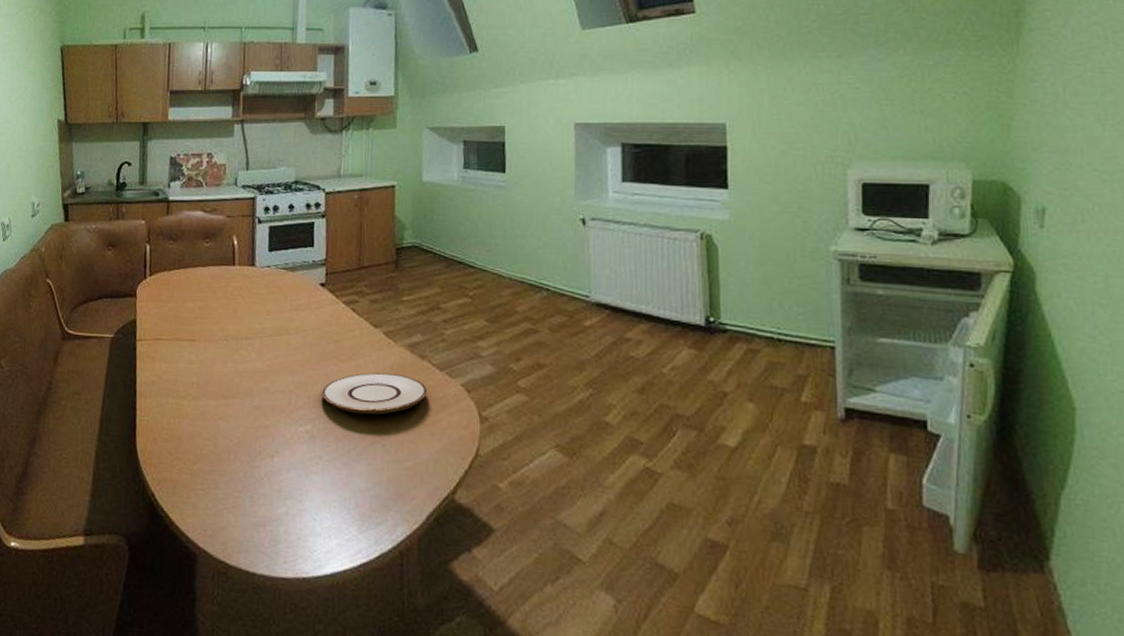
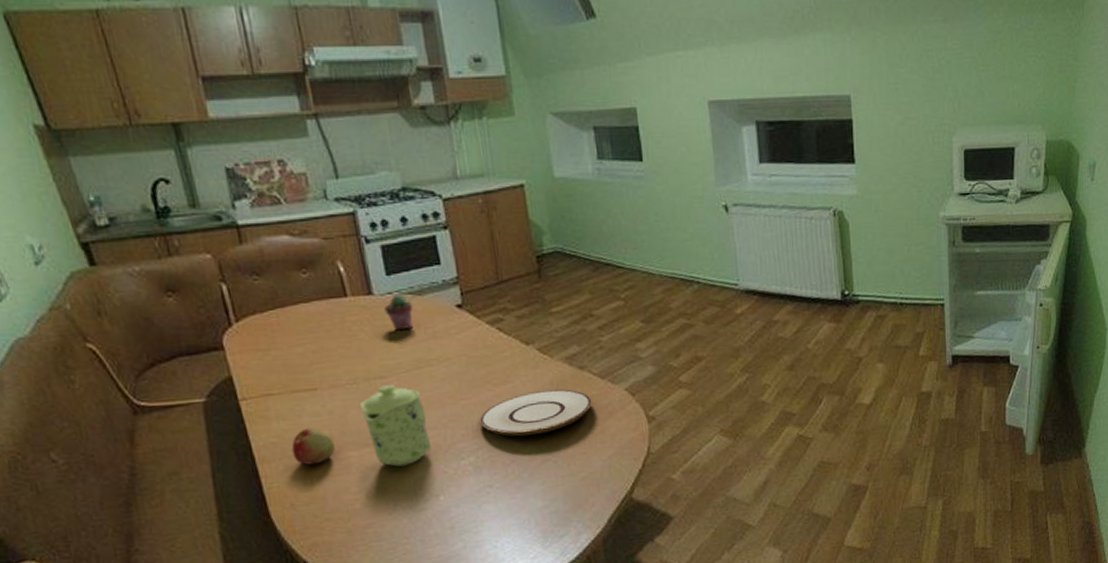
apple: none [165,372,199,407] -> present [291,427,335,466]
mug: none [225,346,277,422] -> present [359,385,431,467]
potted succulent: none [261,268,285,300] -> present [384,294,414,331]

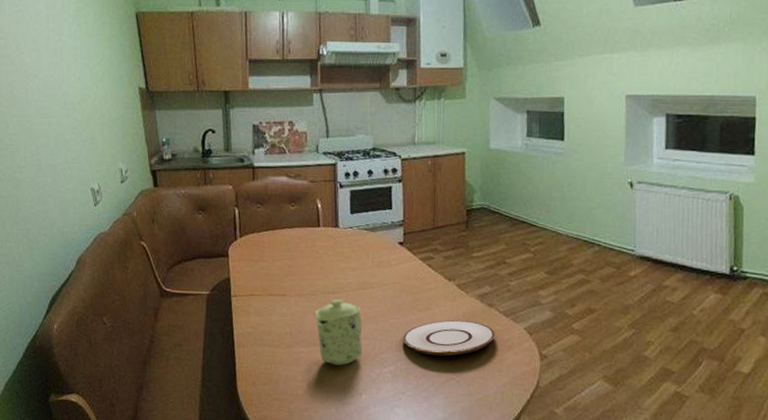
apple: present [291,427,335,466] -> none [261,324,292,354]
potted succulent: present [384,294,414,331] -> none [345,229,367,258]

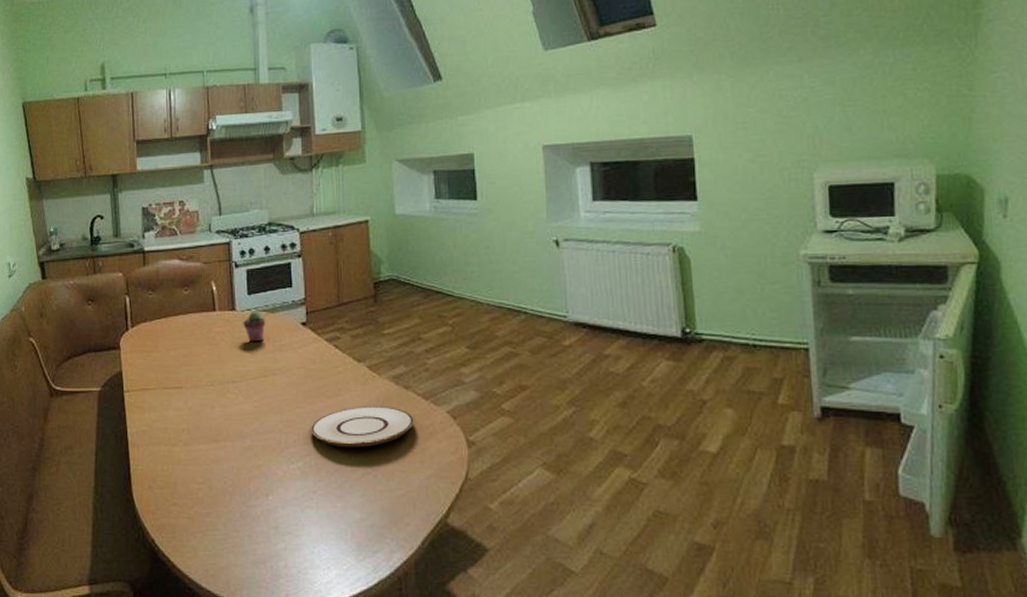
mug: present [314,299,363,366] -> none [213,389,266,463]
potted succulent: none [345,229,367,258] -> present [243,311,266,343]

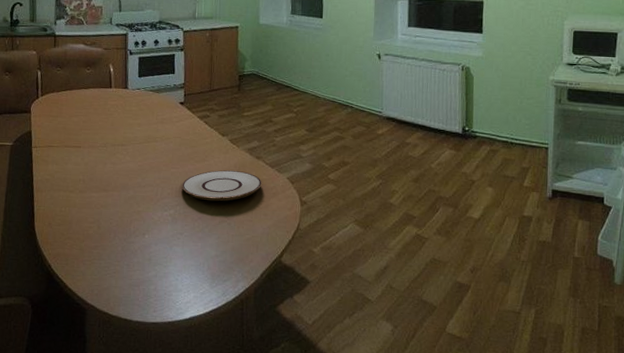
potted succulent: present [243,311,266,343] -> none [133,90,152,115]

